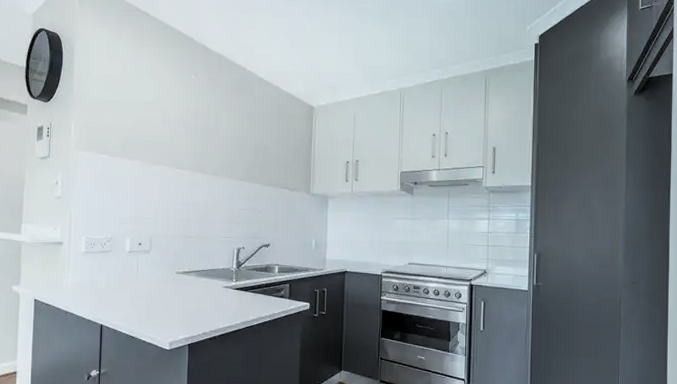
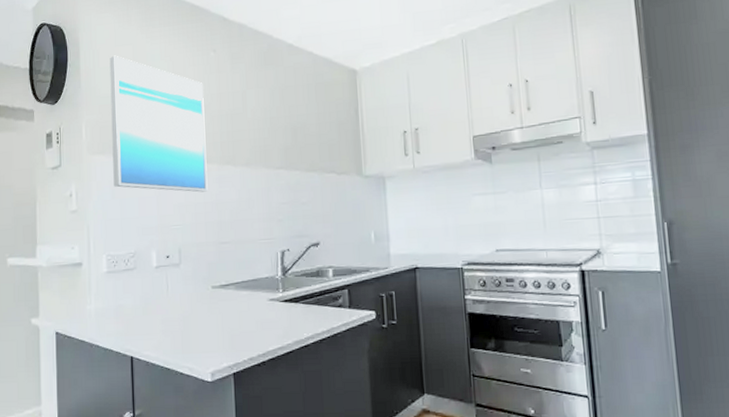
wall art: none [96,66,183,193] -> present [109,55,208,192]

